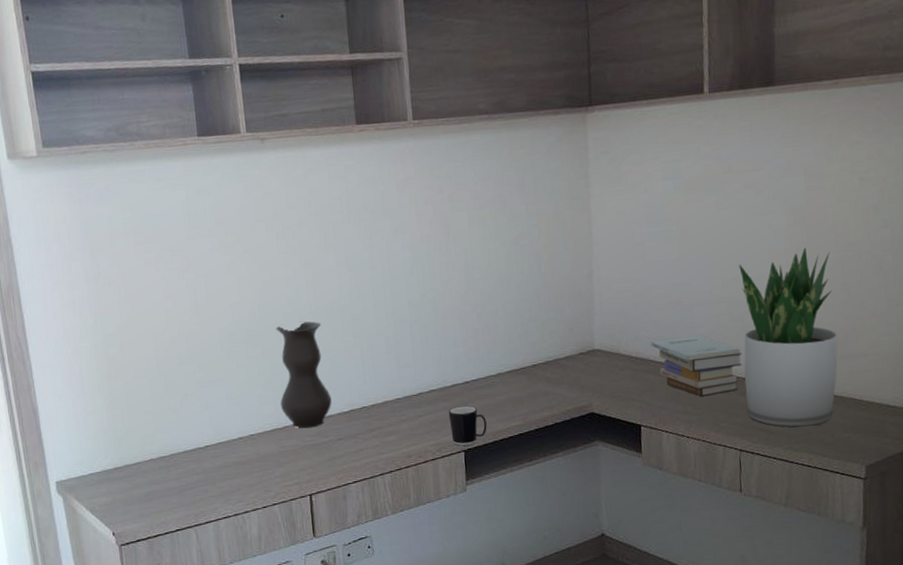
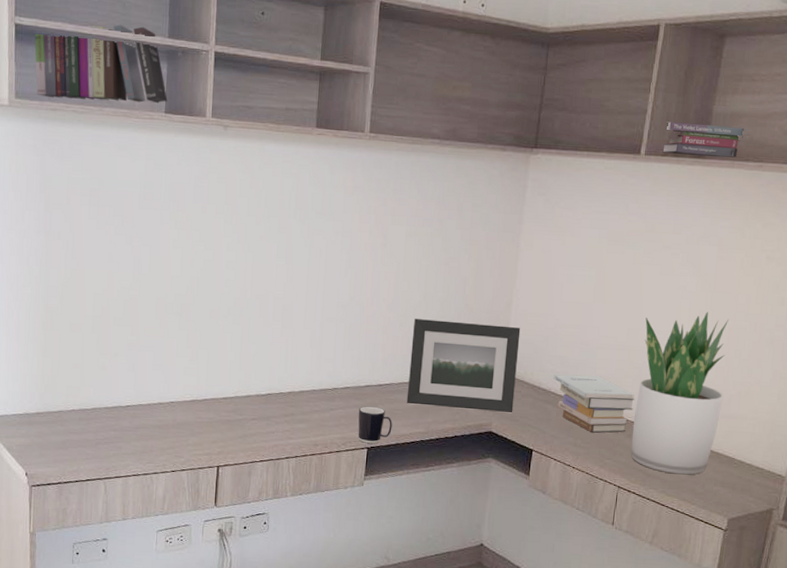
books: none [51,51,199,142] -> present [34,24,168,104]
vase: present [275,321,332,429] -> none [203,303,254,404]
picture frame: none [491,297,613,398] -> present [406,319,521,414]
books: none [726,45,813,88] -> present [662,121,745,158]

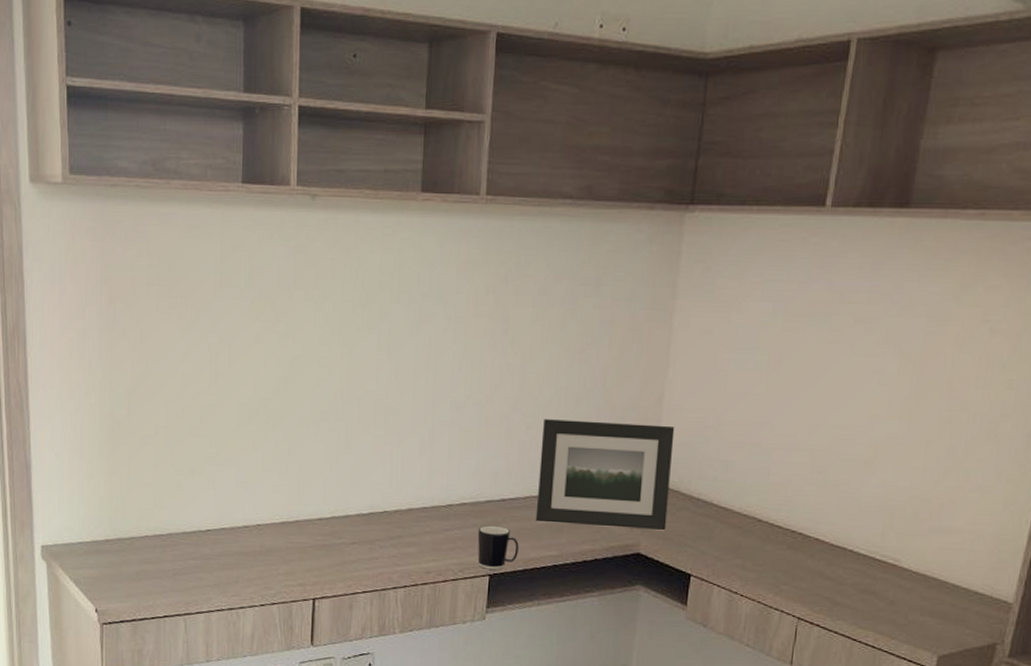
books: present [34,24,168,104] -> none [88,79,245,172]
books: present [553,374,635,433] -> none [716,482,819,553]
planter: present [631,311,729,475] -> none [814,400,941,603]
books: present [662,121,745,158] -> none [854,163,962,206]

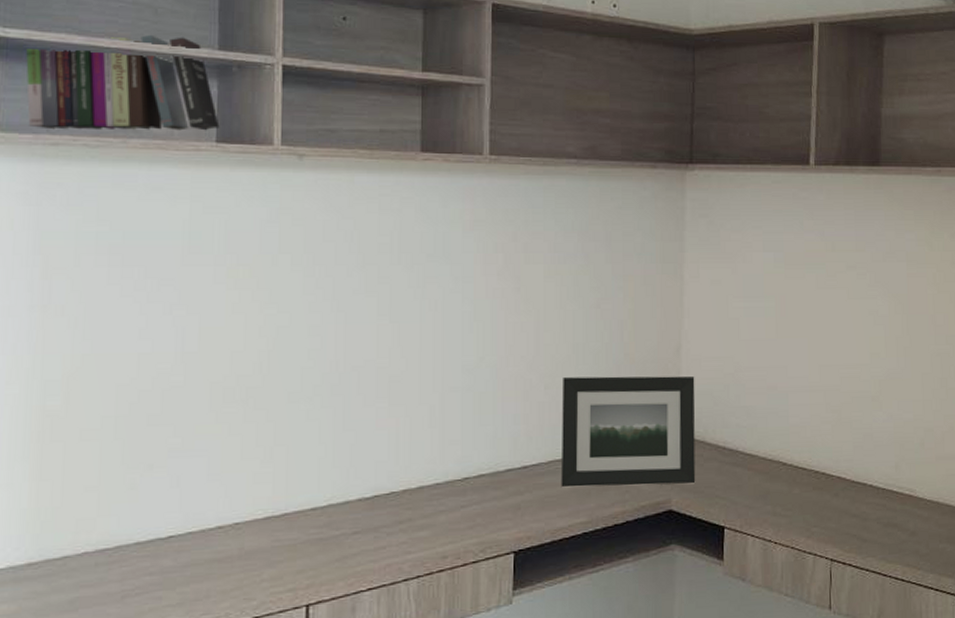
books: none [88,79,245,172] -> present [25,34,220,131]
mug: present [477,525,519,570] -> none [498,496,545,546]

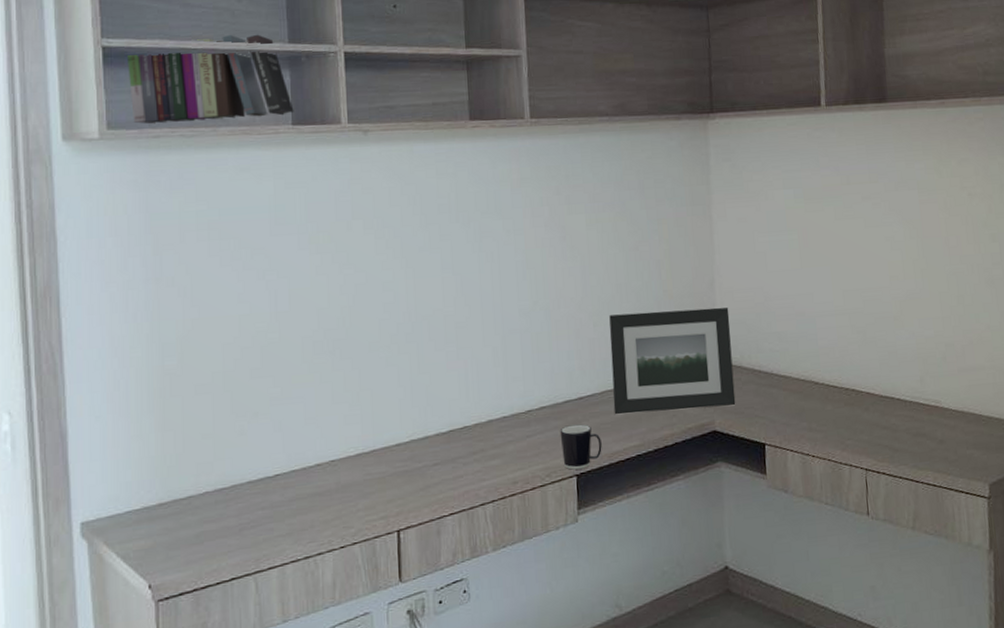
mug: none [498,496,545,546] -> present [559,424,602,470]

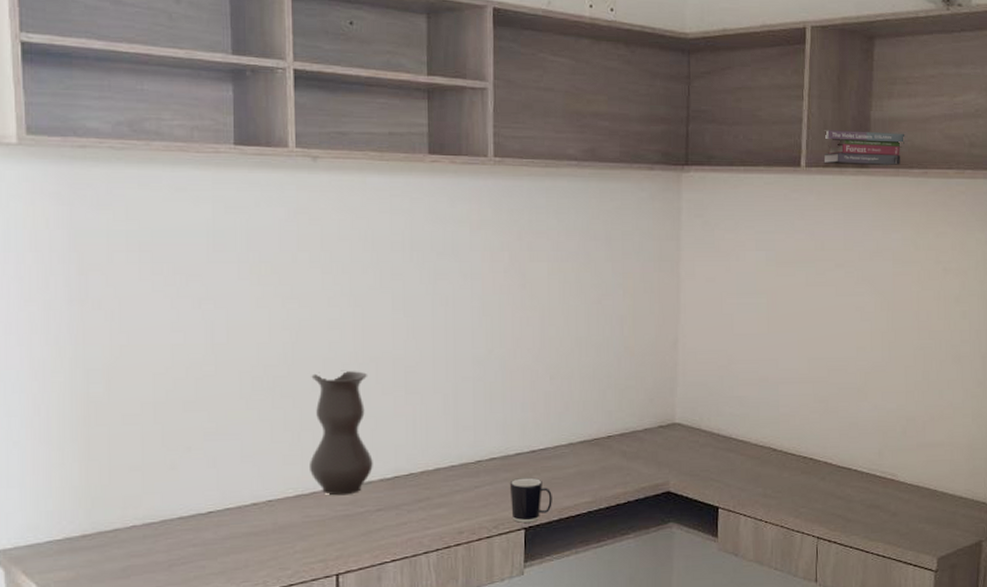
books: present [126,34,294,124] -> none [48,39,237,134]
vase: none [368,329,429,453] -> present [310,370,373,496]
picture frame: present [609,307,736,415] -> none [566,367,692,470]
books: none [841,67,920,102] -> present [823,130,905,166]

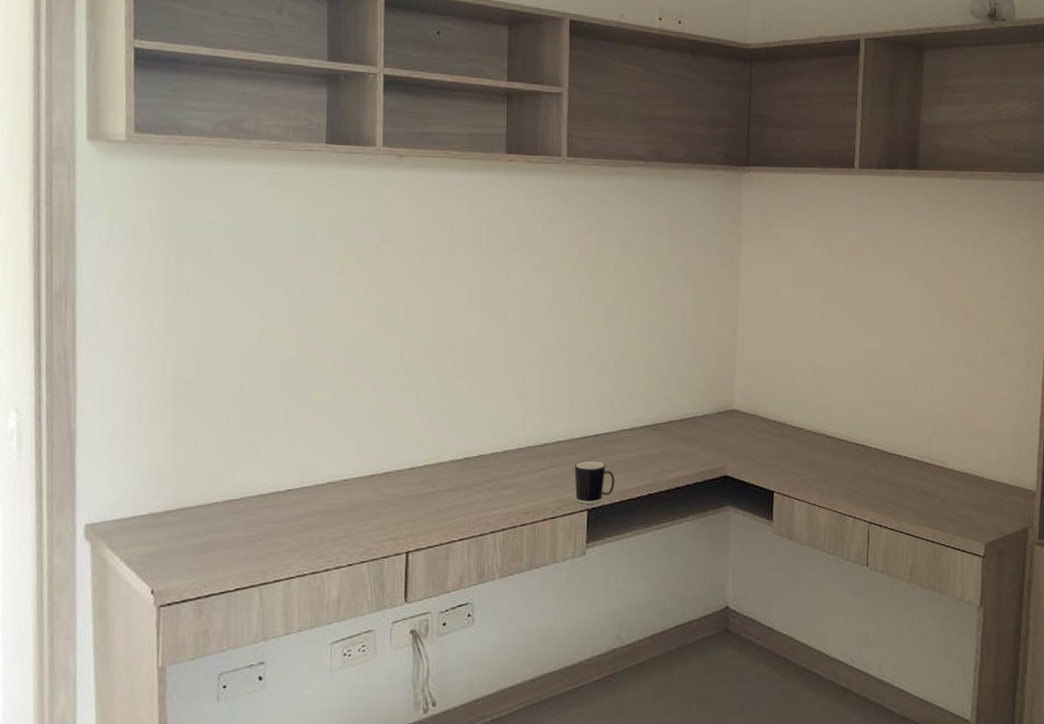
vase: present [310,370,373,496] -> none [385,355,445,476]
books: present [823,130,905,166] -> none [876,134,953,168]

